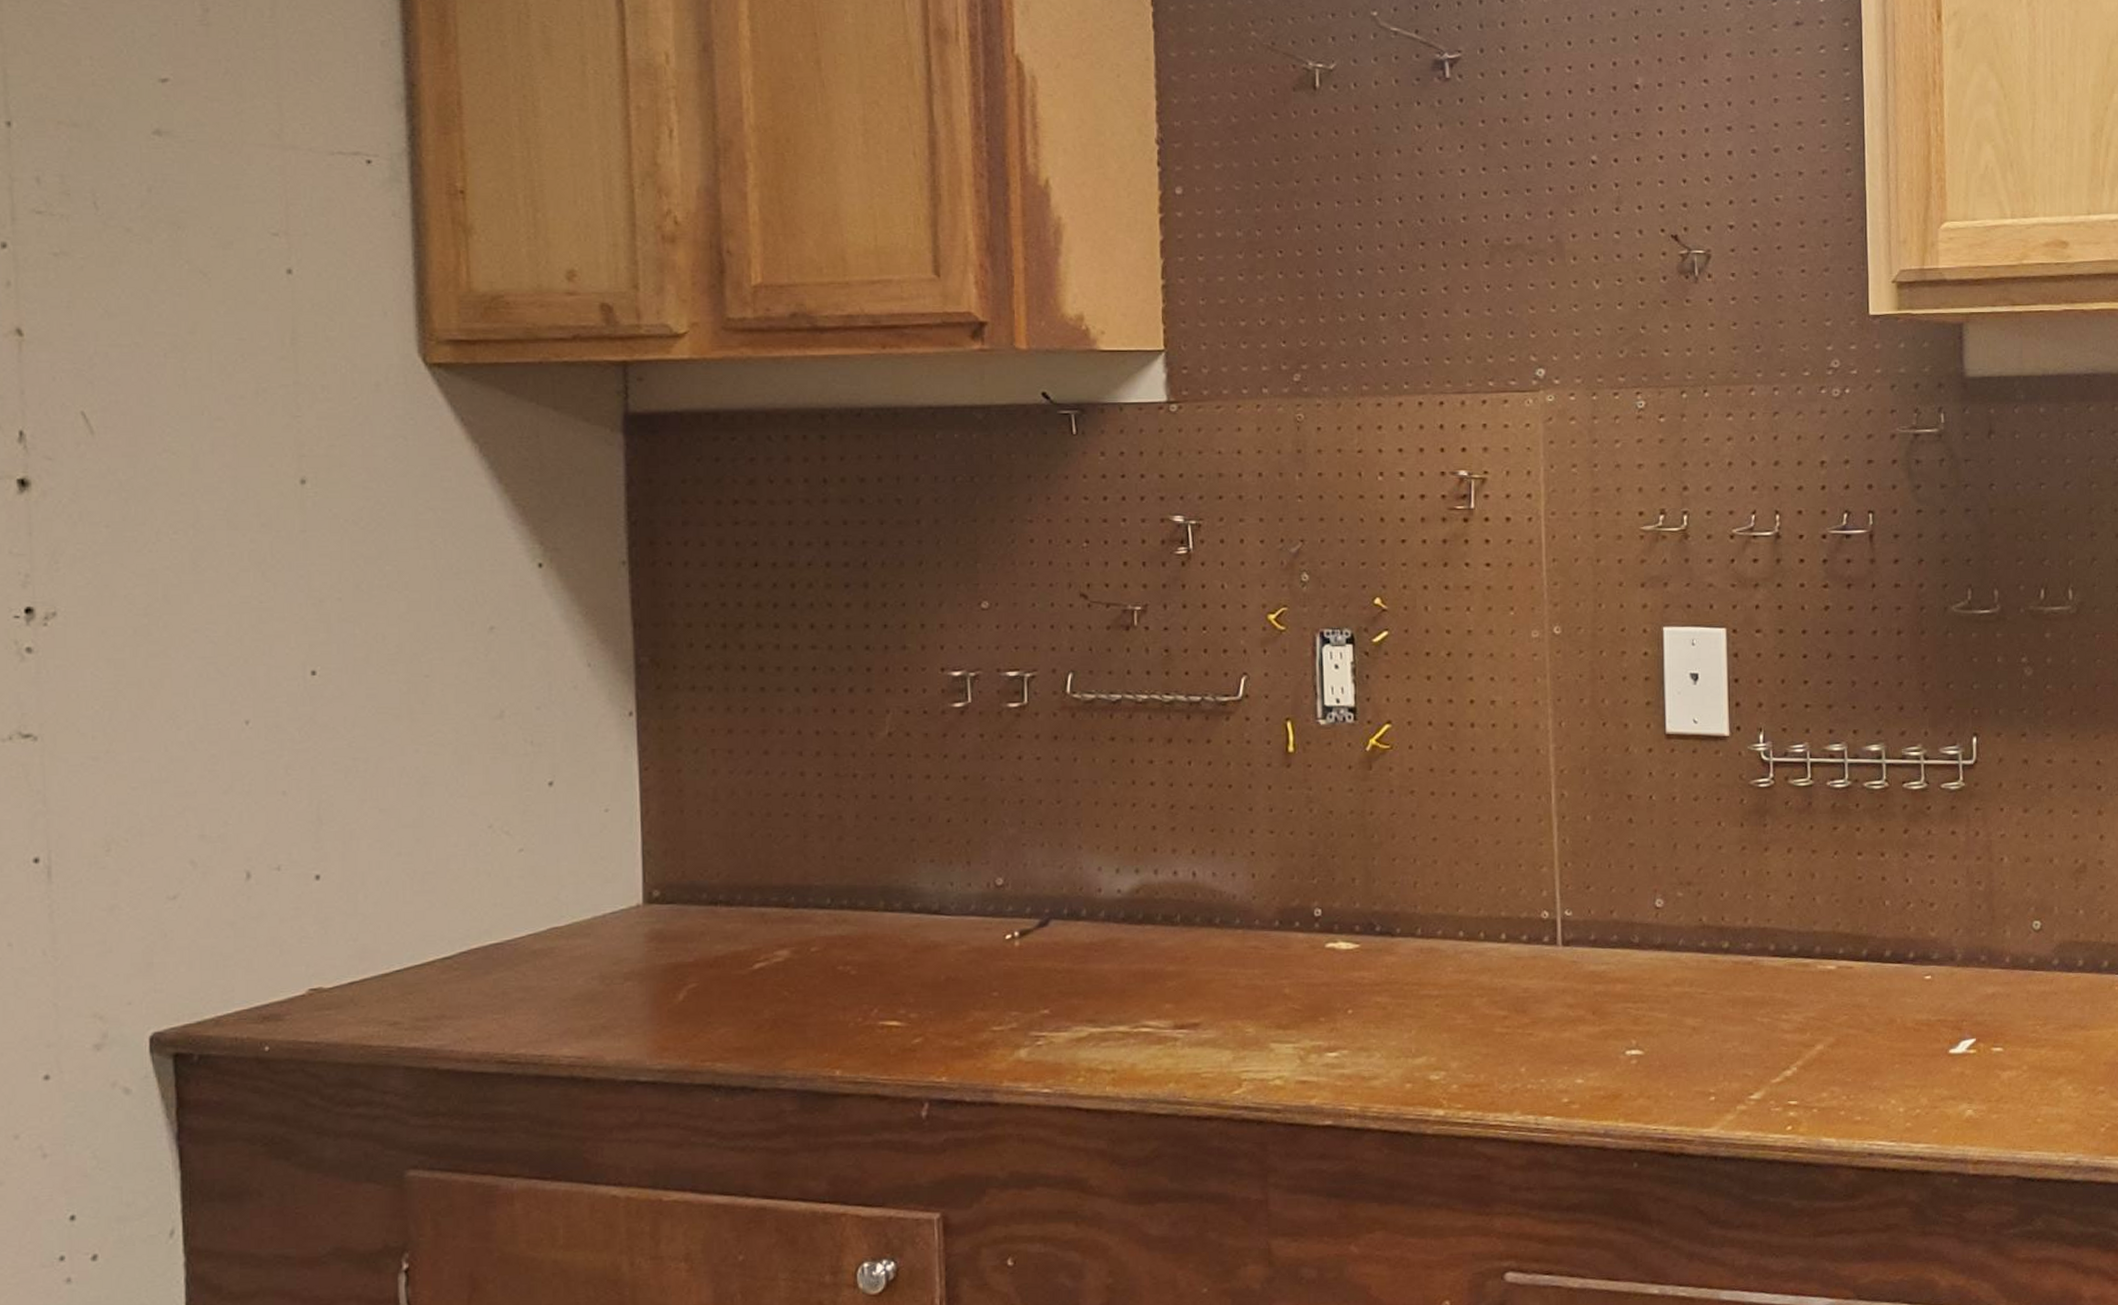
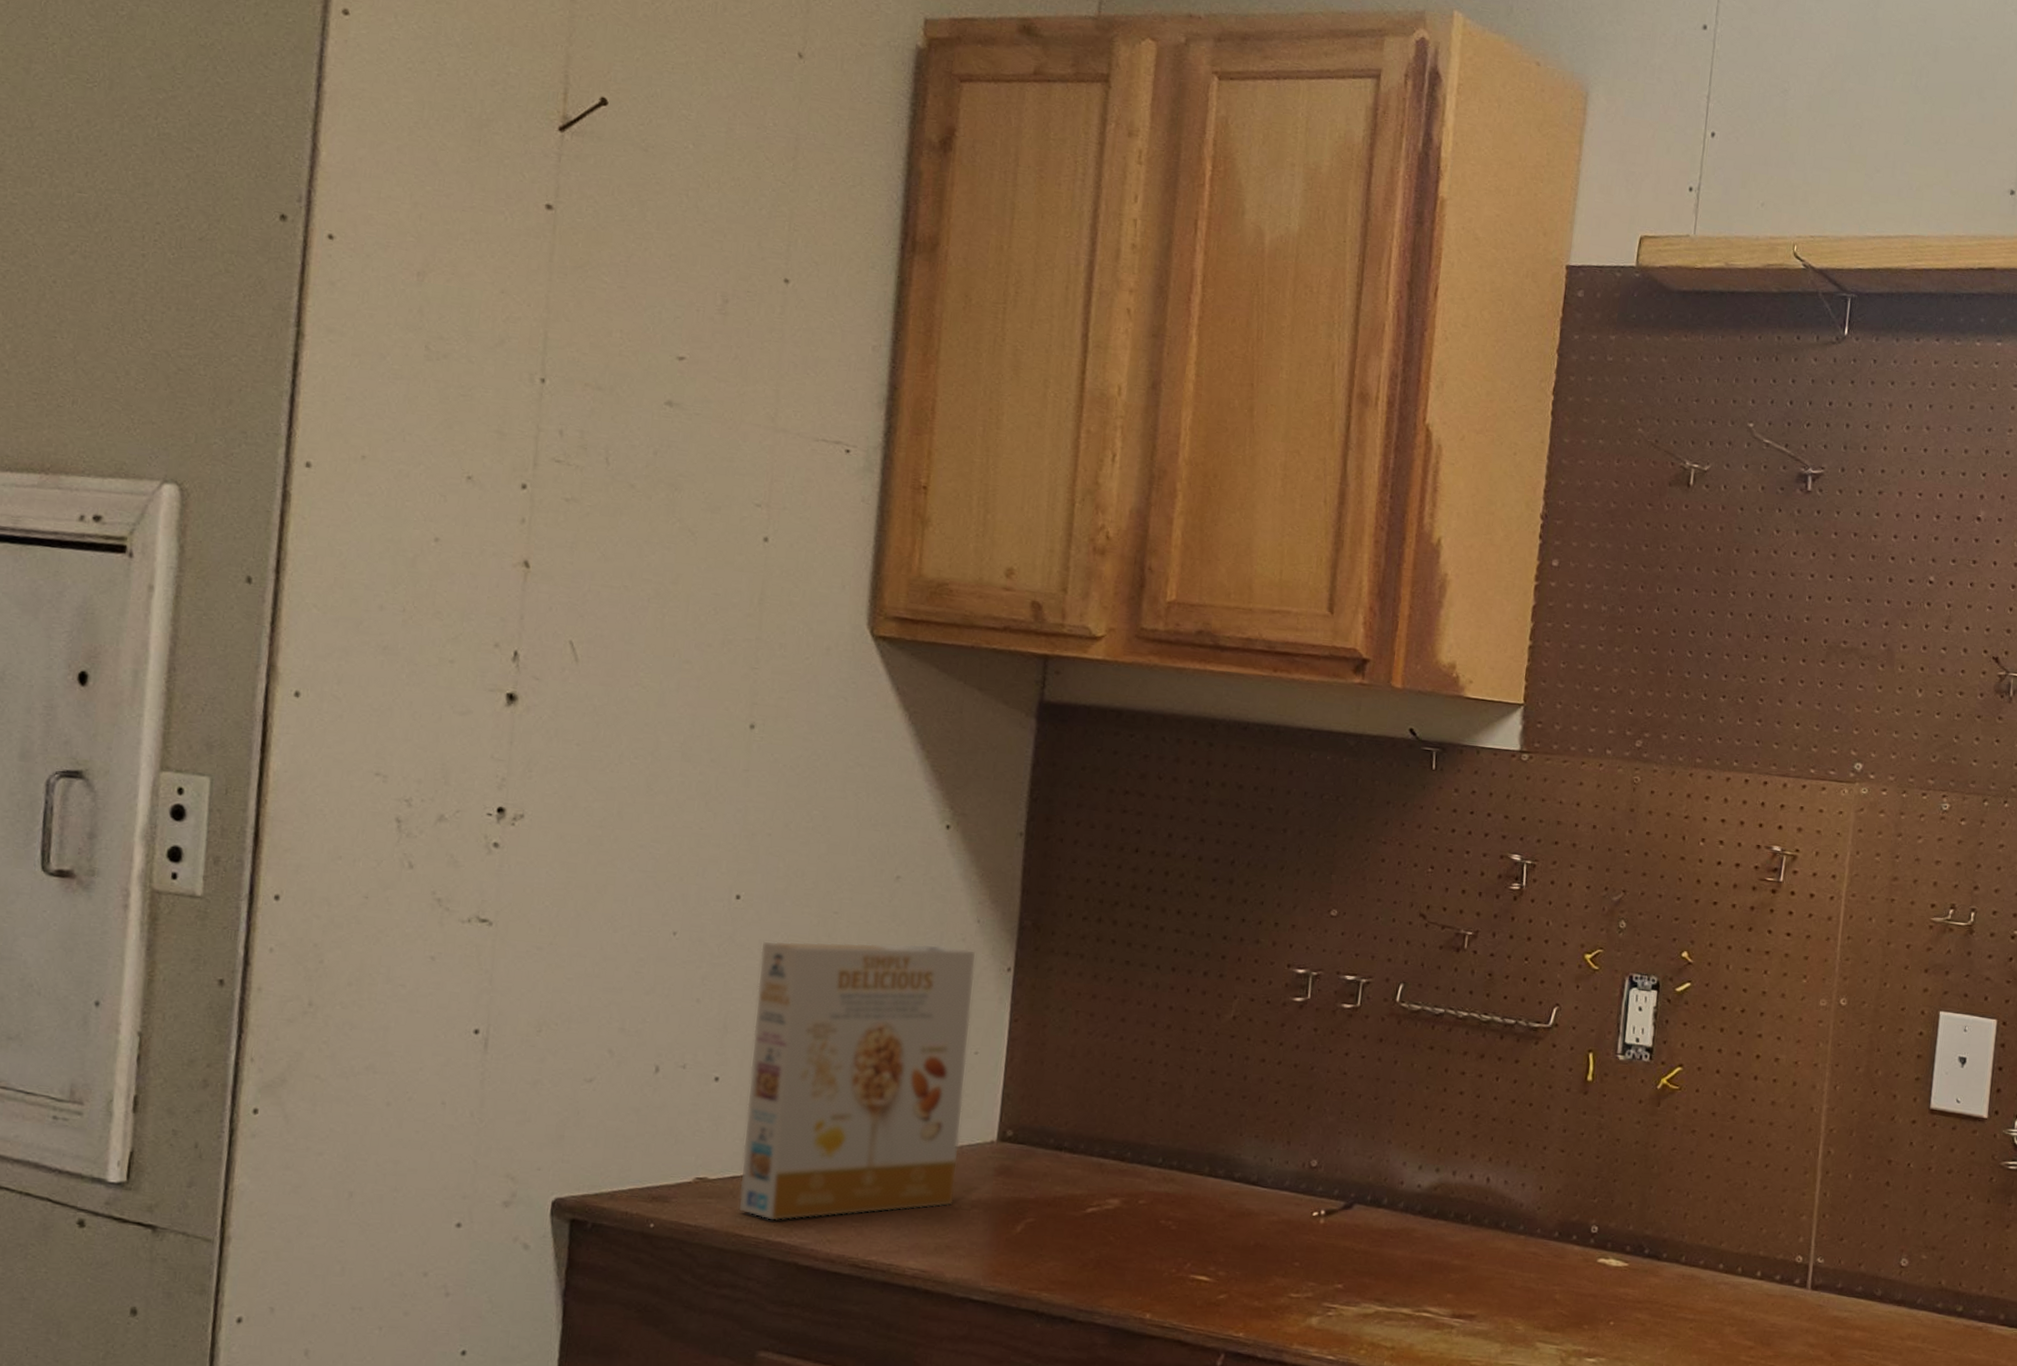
cereal box: none [348,696,603,1025] -> present [737,940,977,1221]

